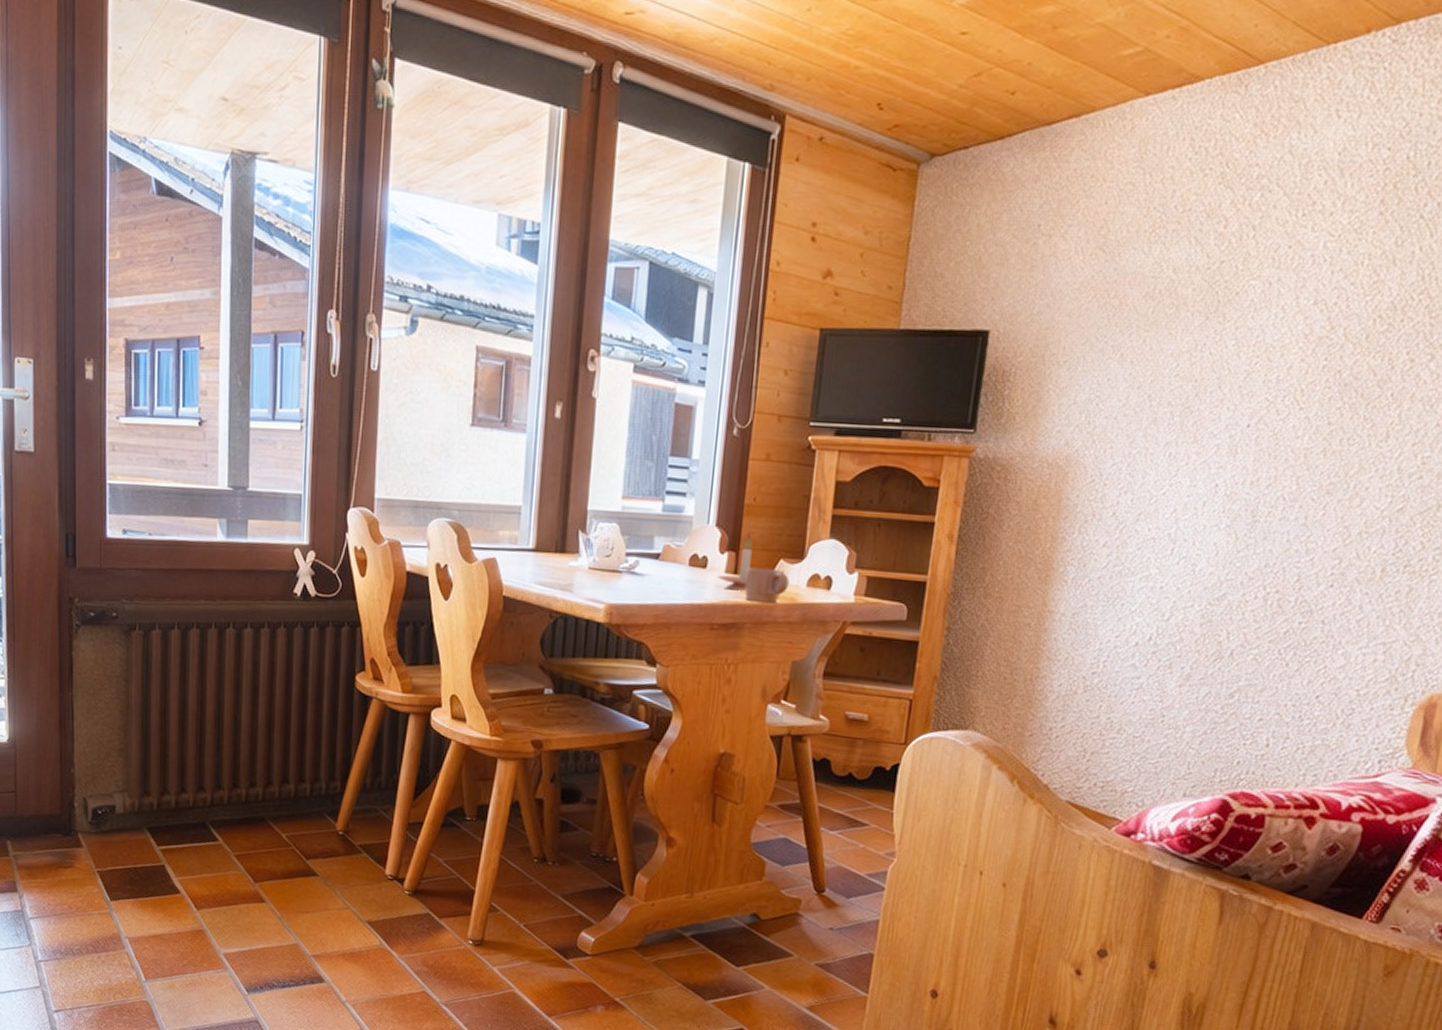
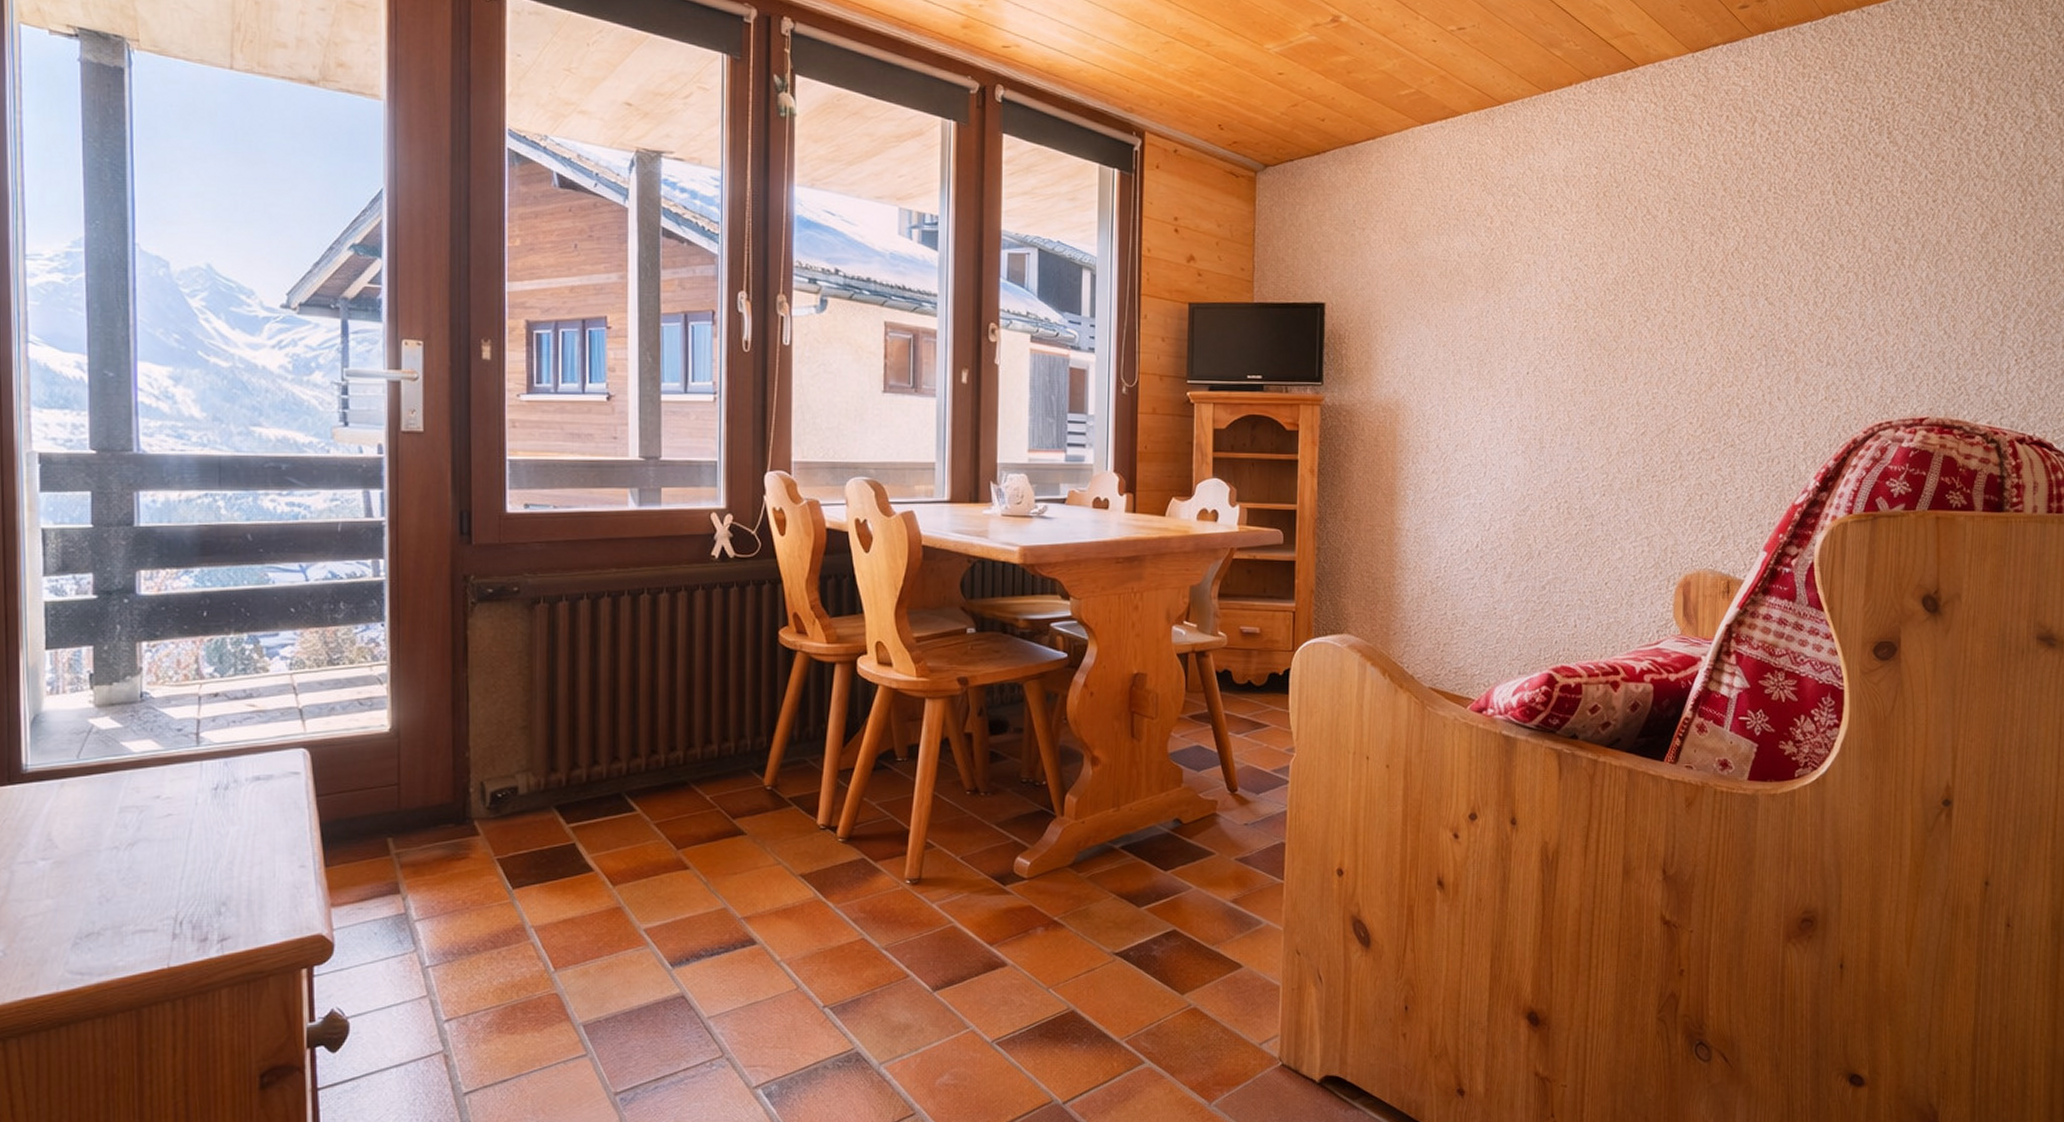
candle holder: present [718,532,753,591] -> none [1119,475,1147,527]
mug: present [744,567,790,604] -> none [1144,505,1182,537]

